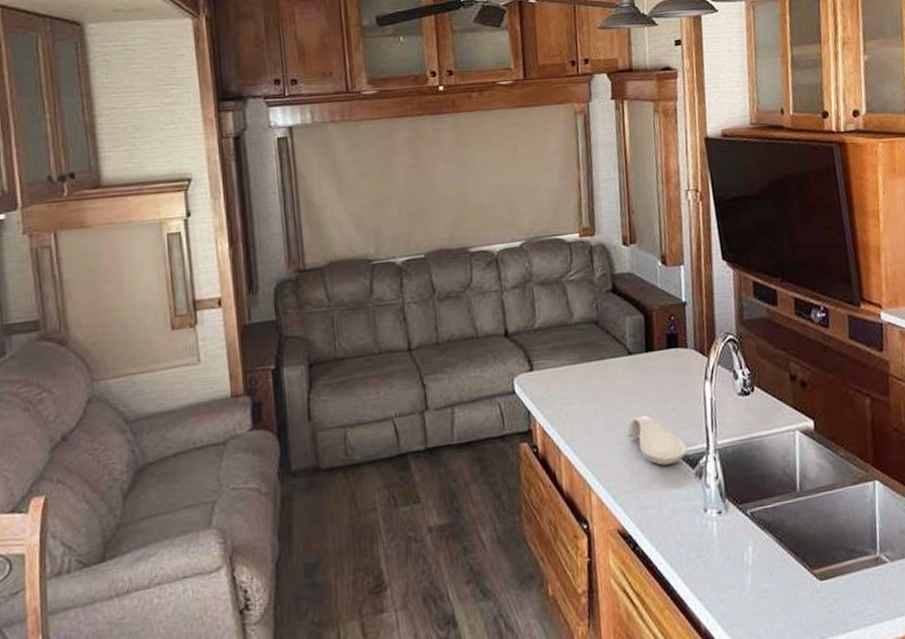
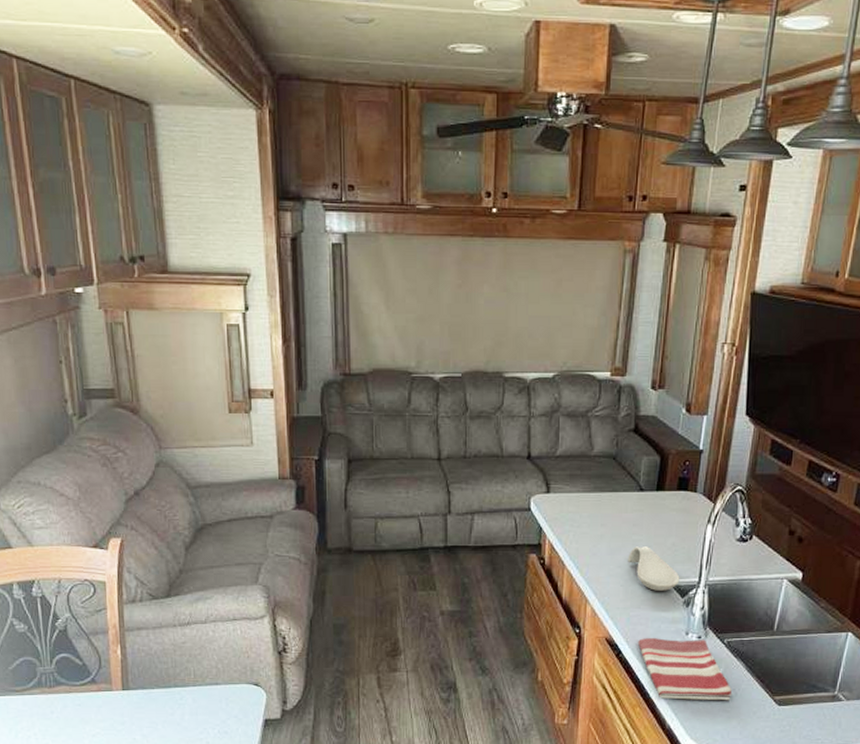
dish towel: none [653,514,768,595] -> present [637,638,733,701]

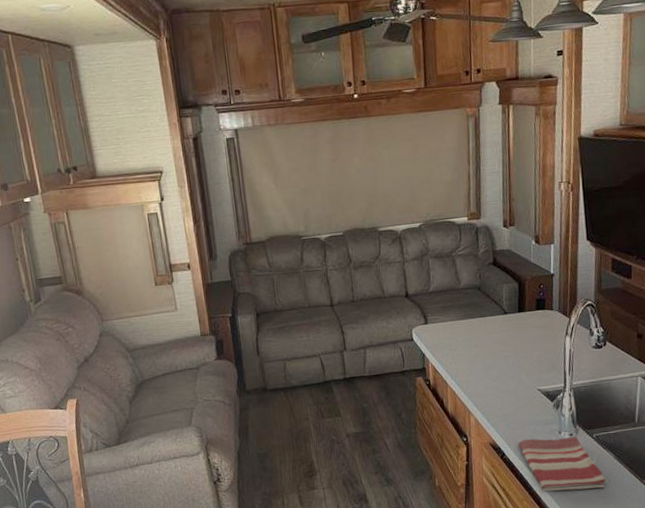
spoon rest: present [628,546,680,591] -> none [500,361,548,398]

